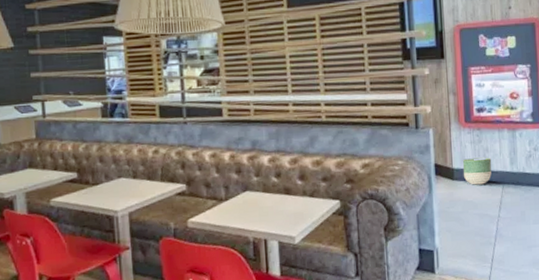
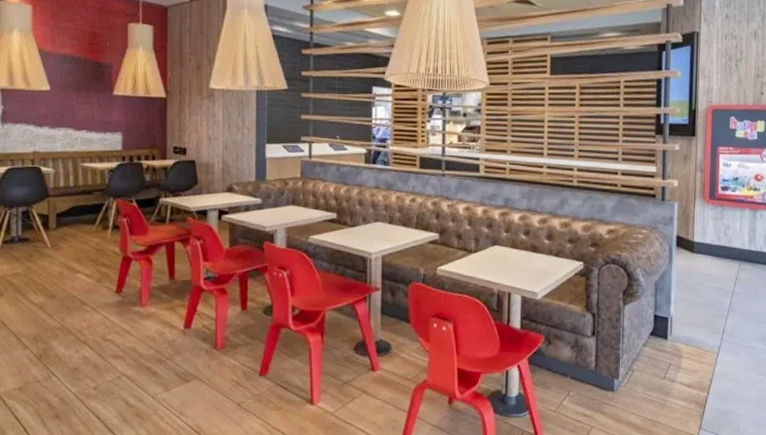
planter: present [462,157,492,185] -> none [703,233,732,259]

